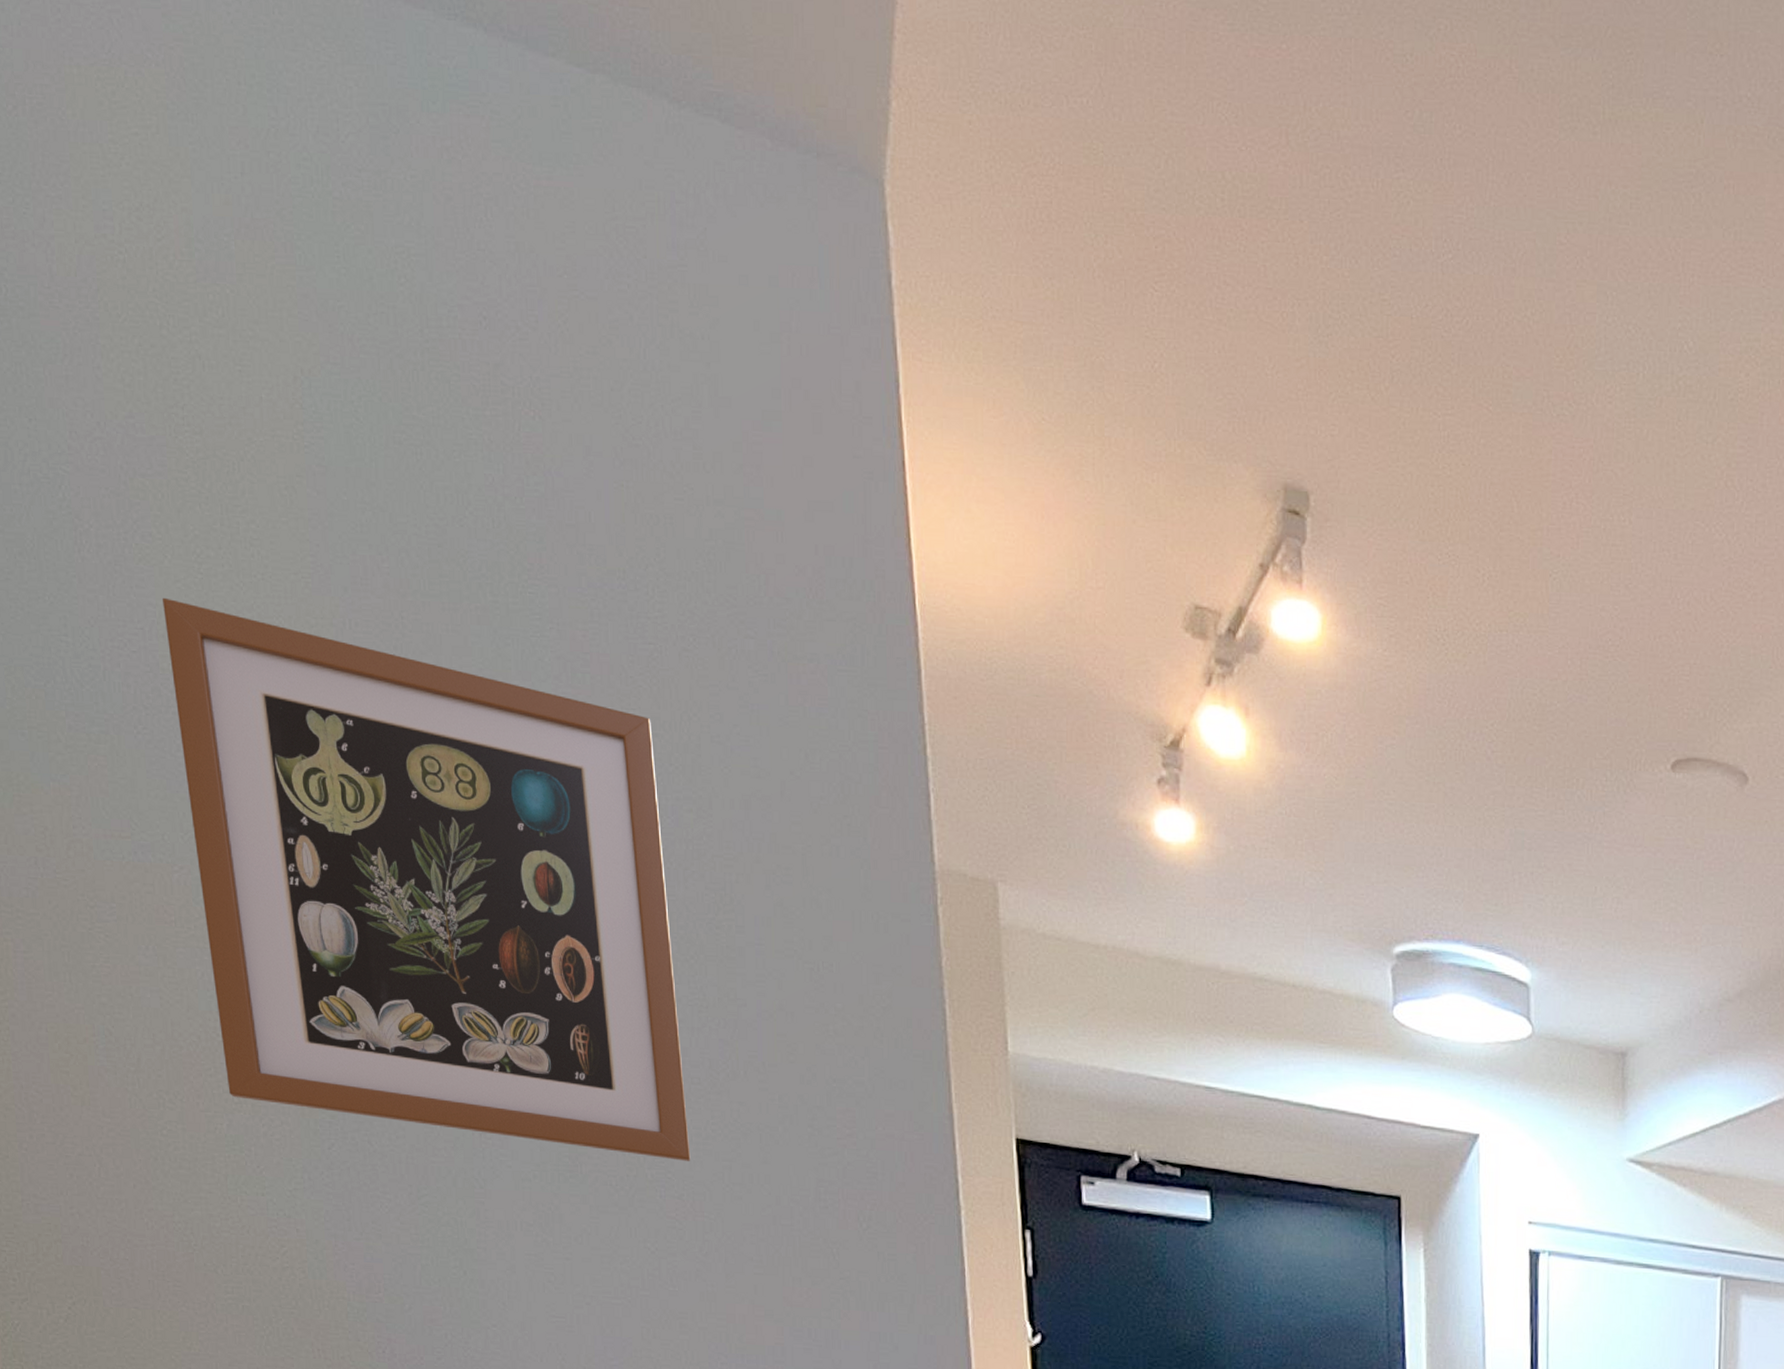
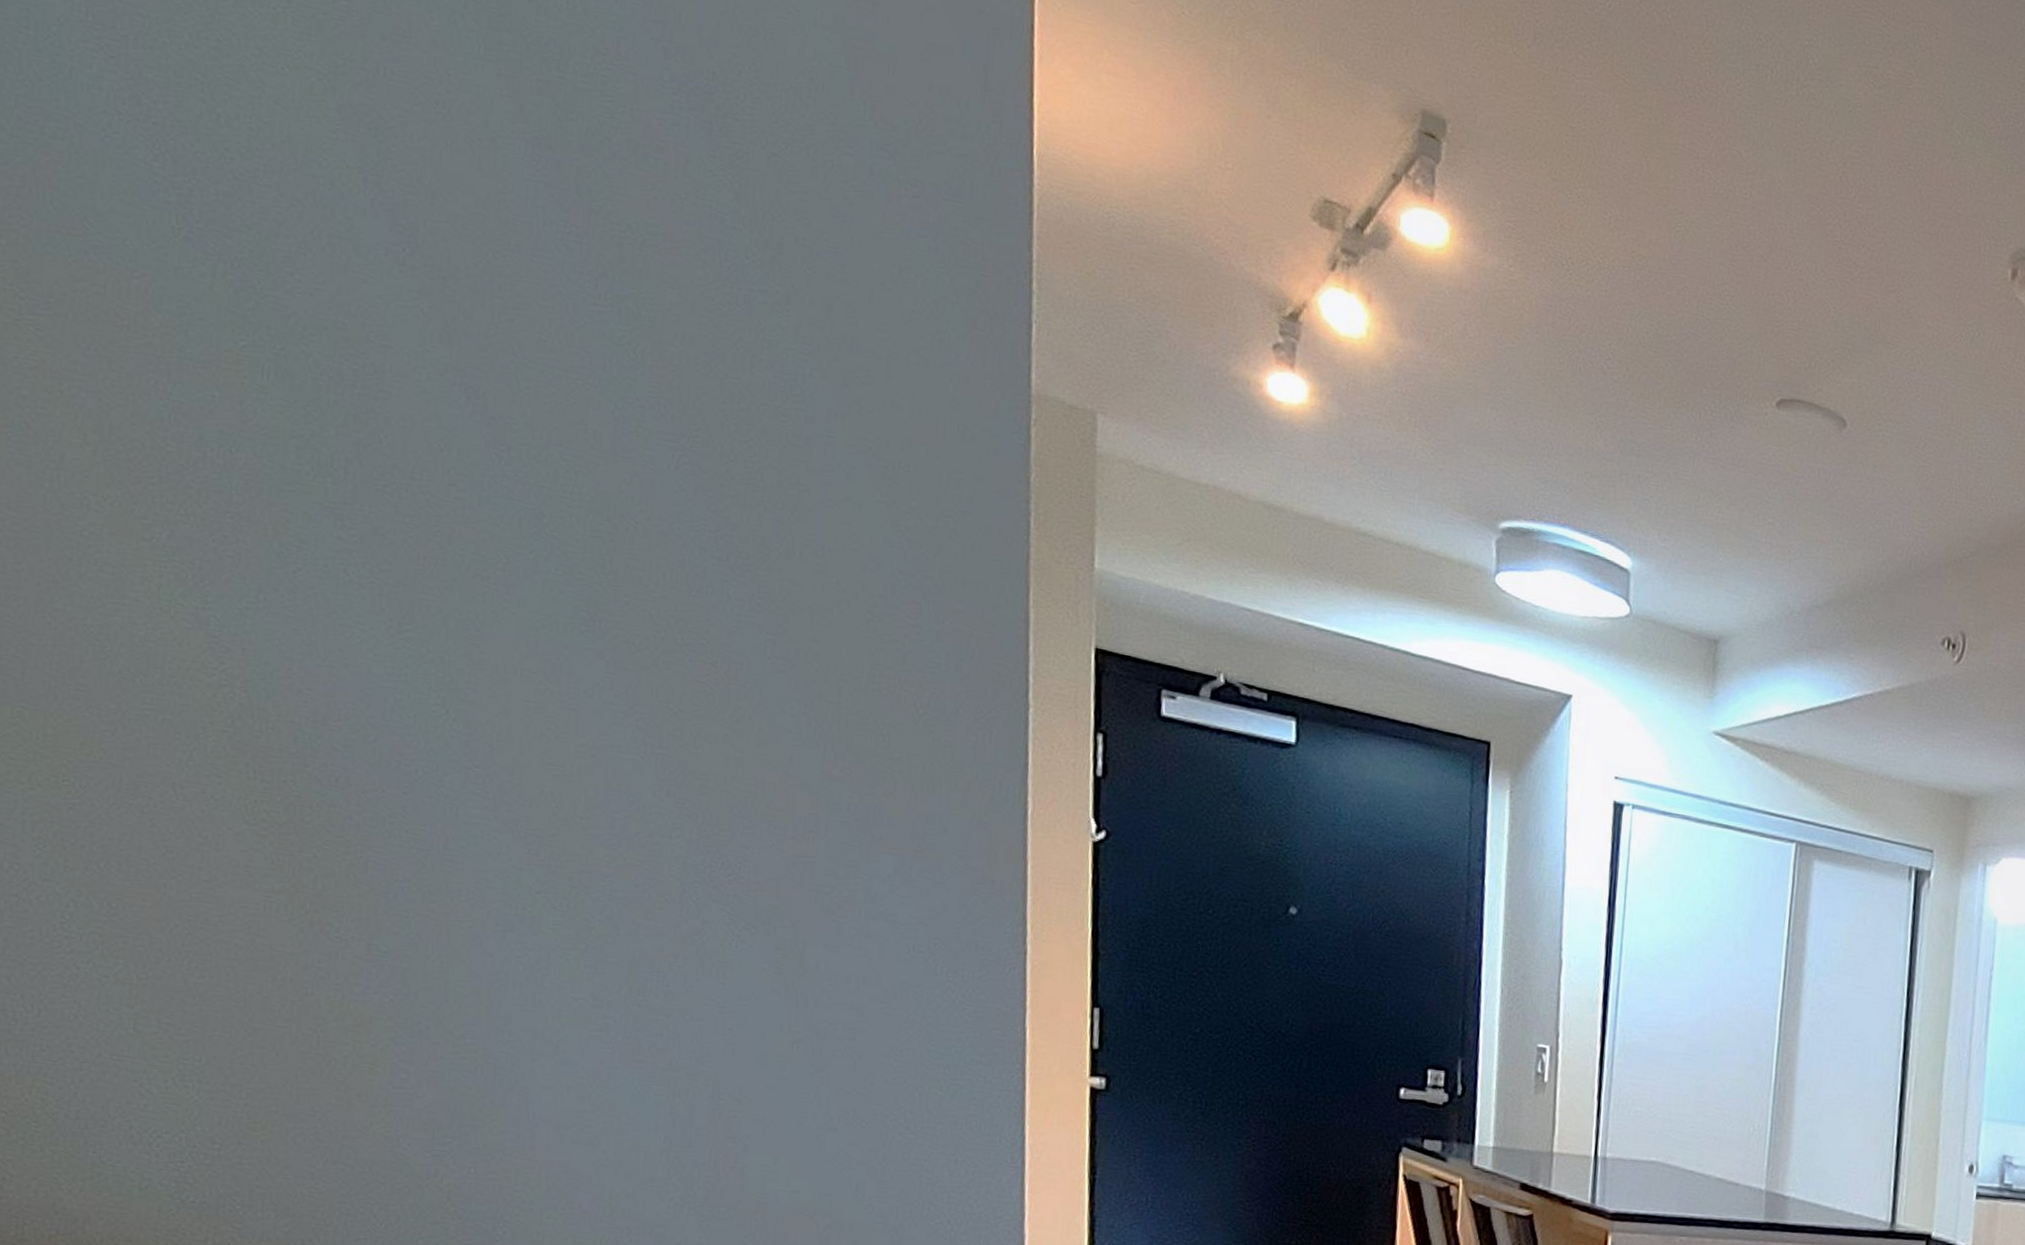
picture frame: present [162,597,691,1161] -> none [154,10,730,631]

